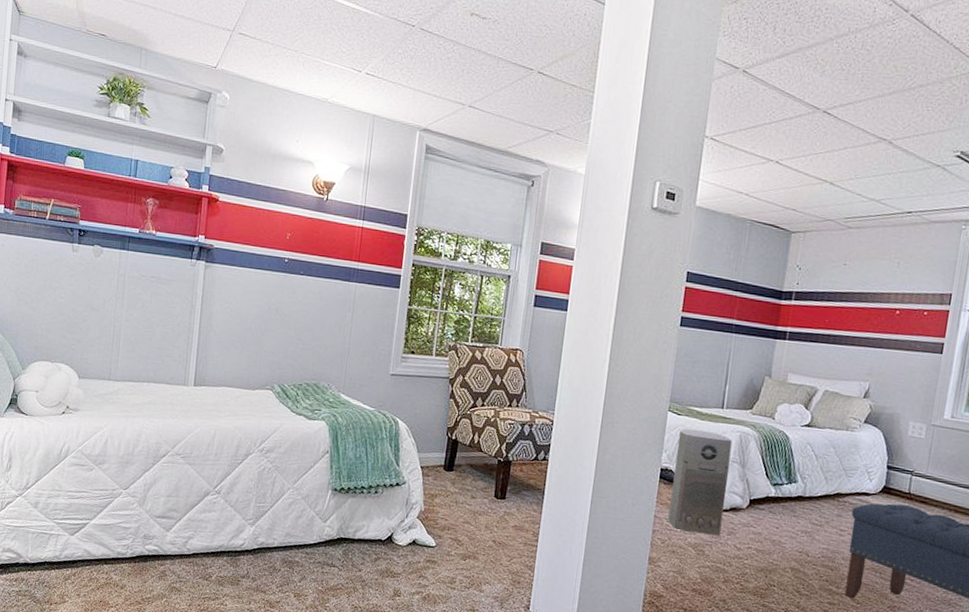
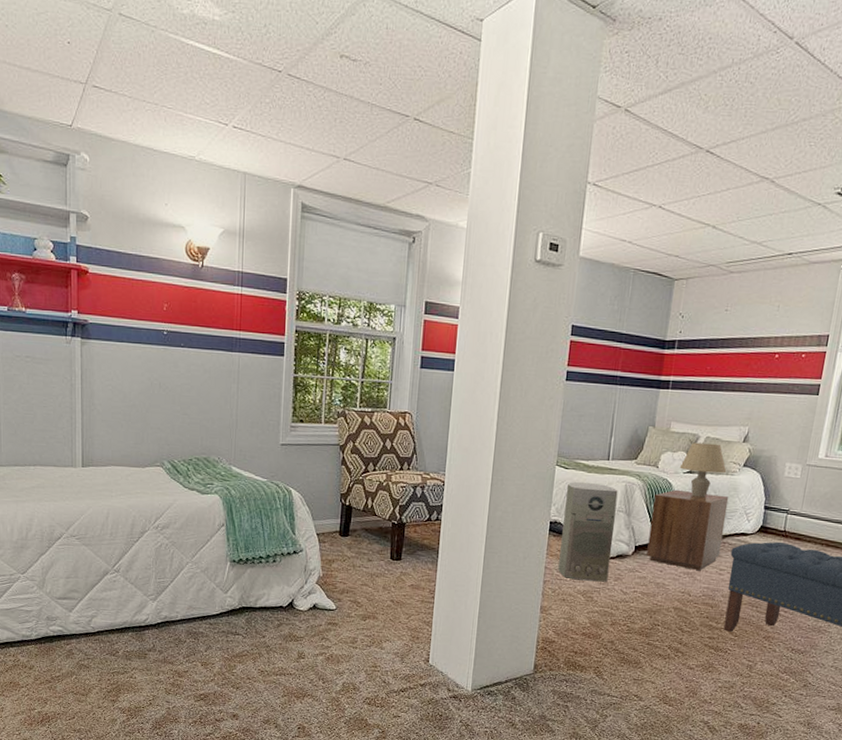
nightstand: none [761,442,849,530] -> present [646,489,729,571]
table lamp: none [797,395,847,453] -> present [679,442,727,498]

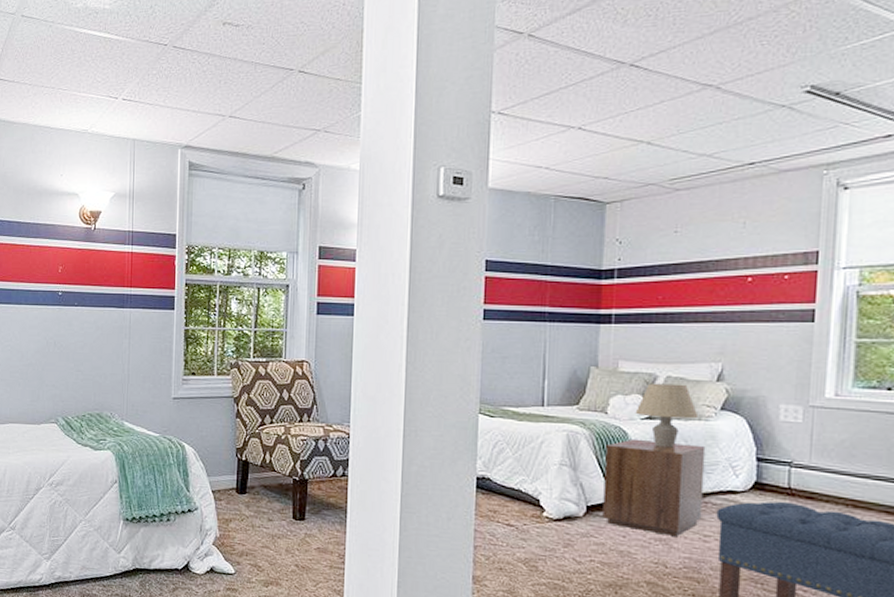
air purifier: present [558,482,618,582] -> none [491,432,559,549]

